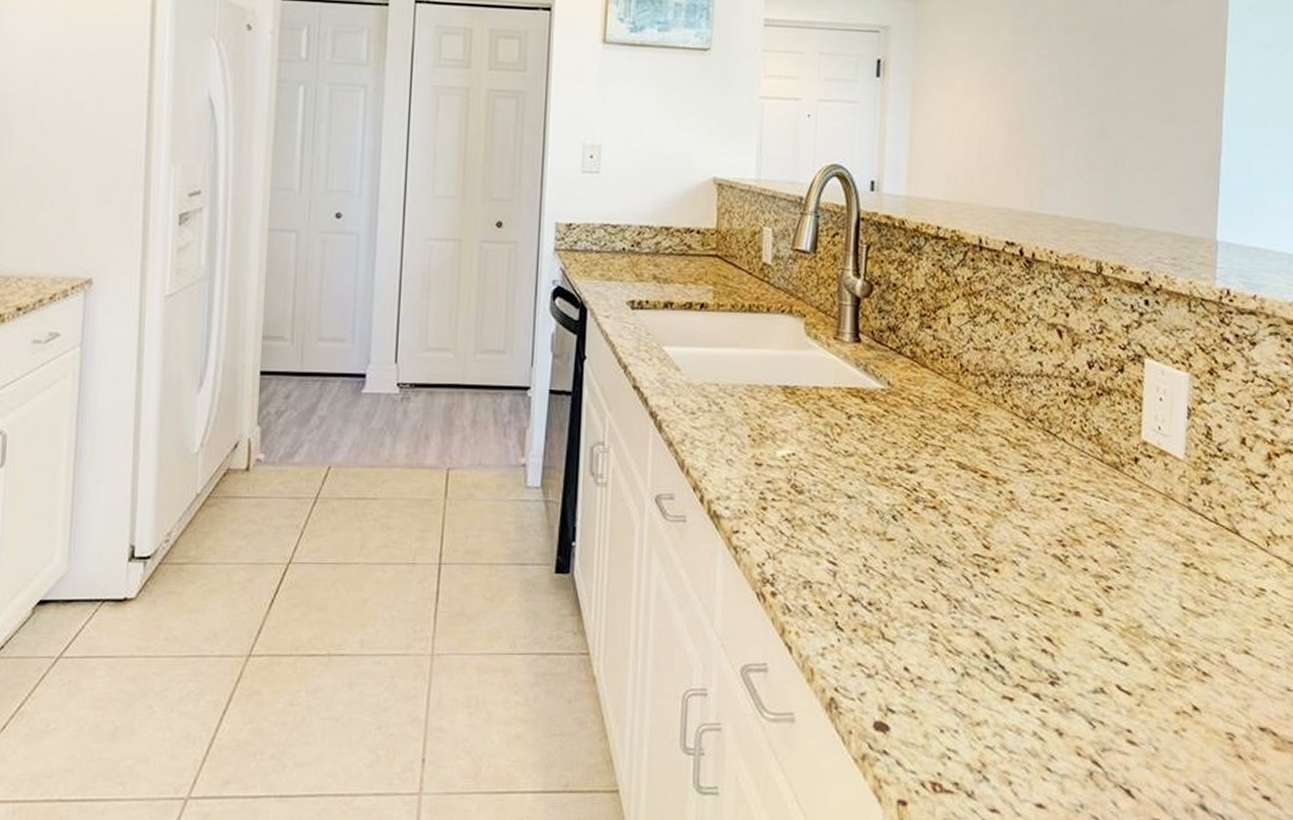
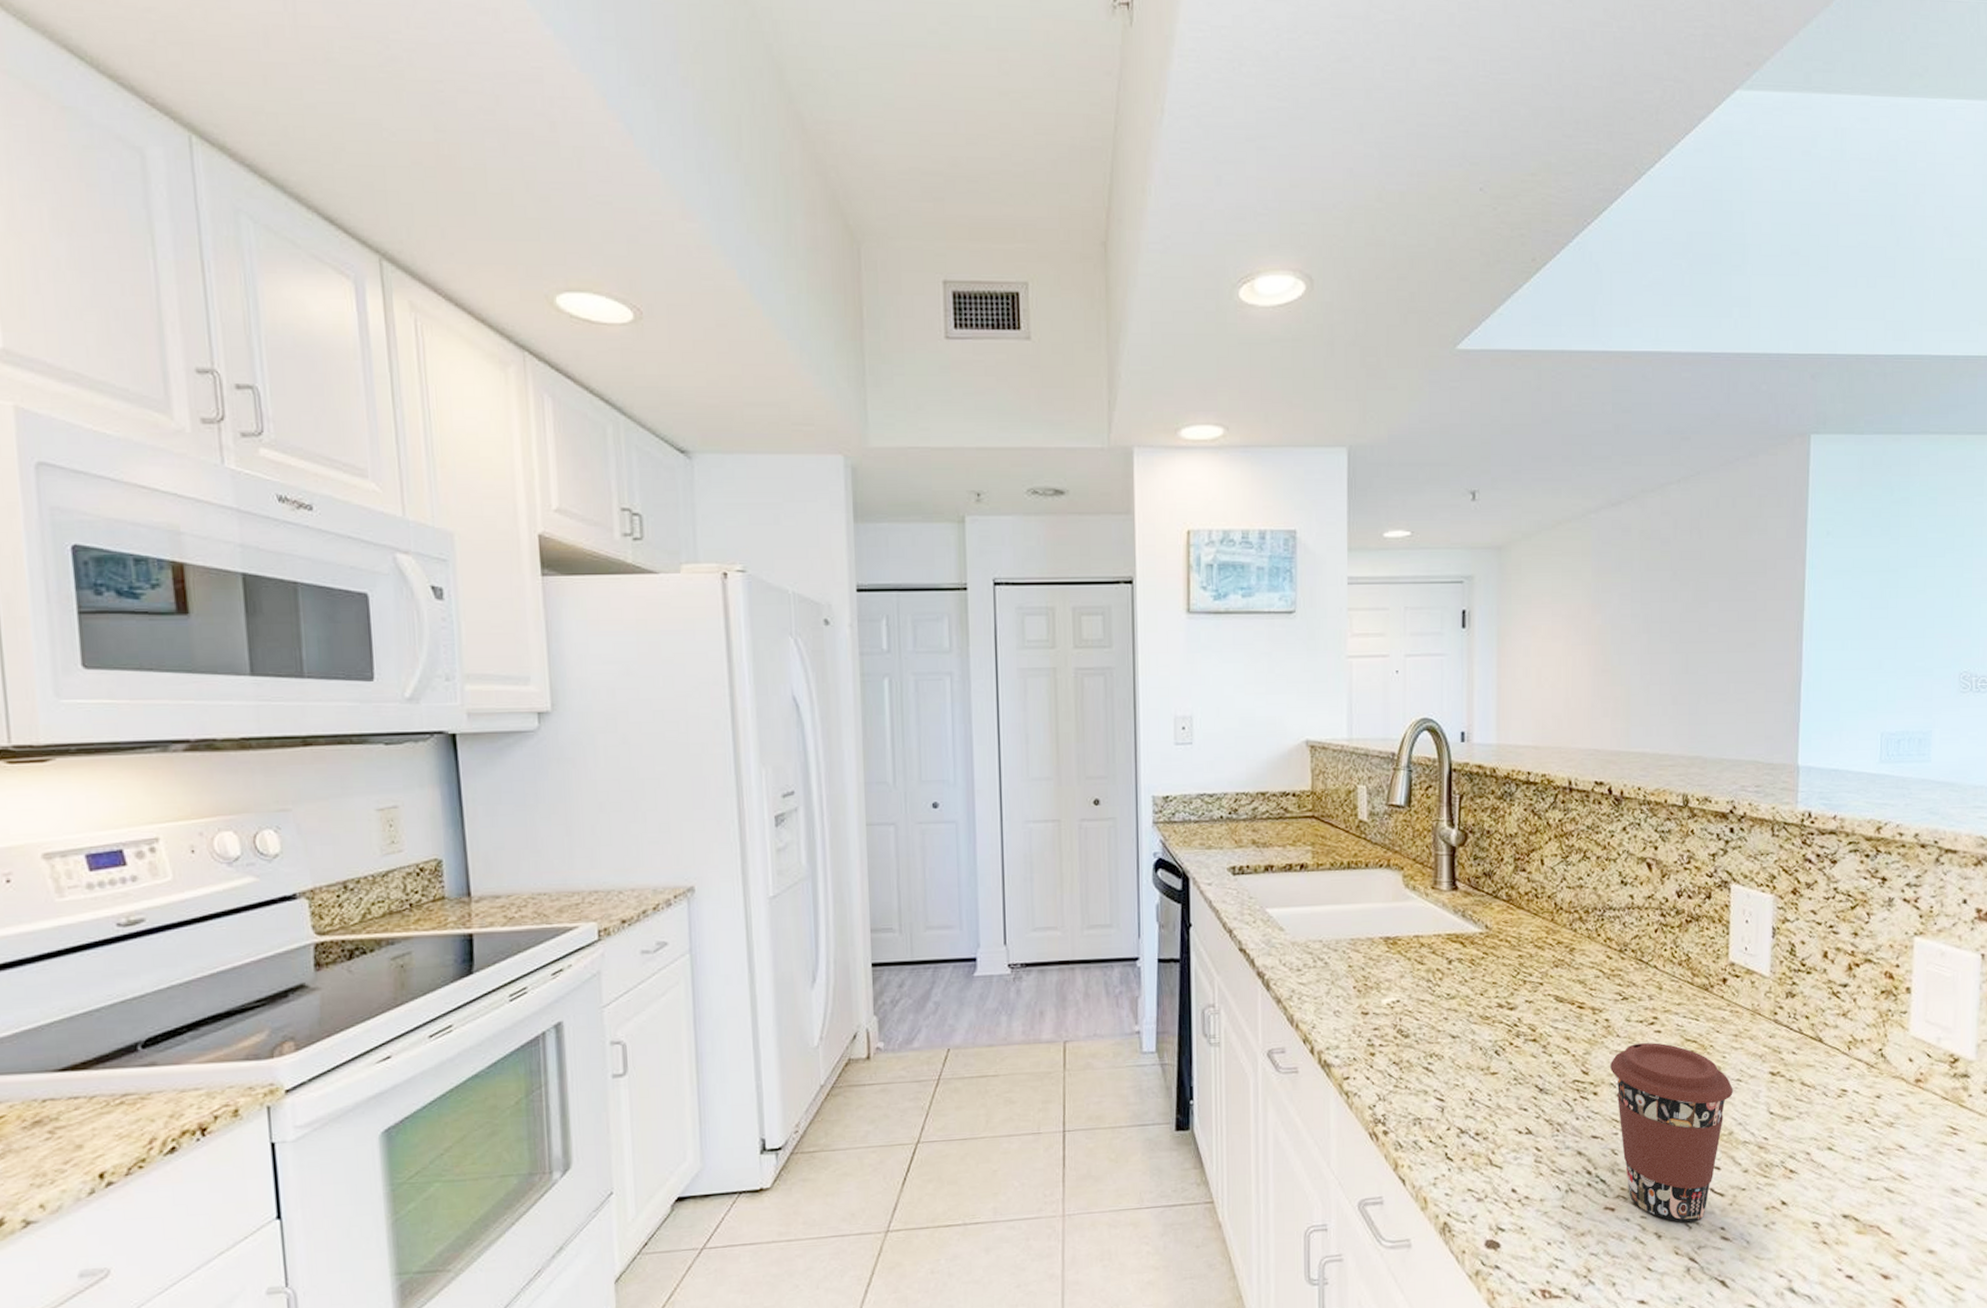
coffee cup: none [1013,520,1143,721] -> present [1610,1043,1733,1223]

